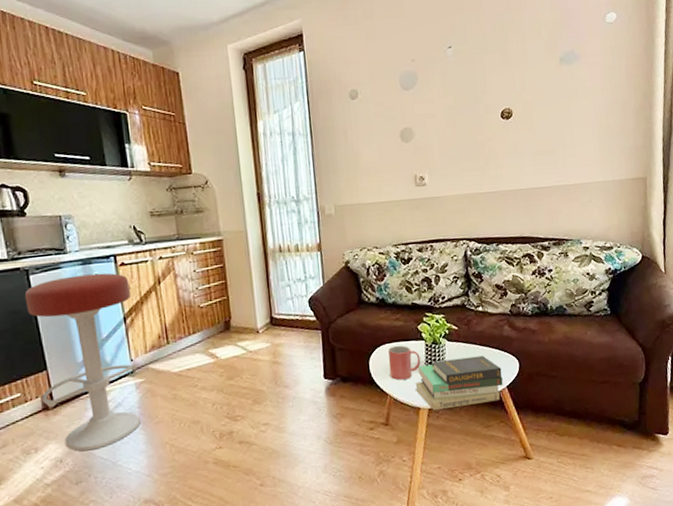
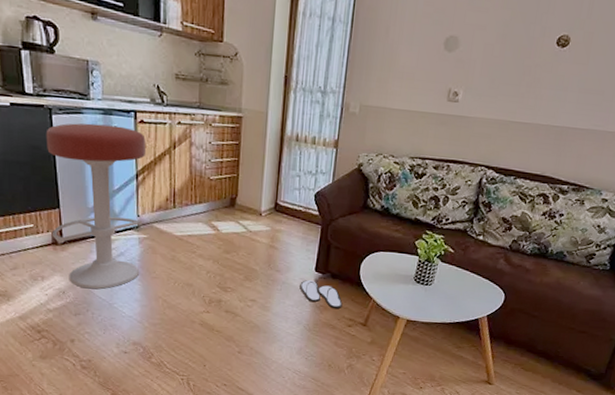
slippers: none [311,389,360,414] -> present [300,280,343,309]
mug: present [388,345,421,381] -> none [378,255,411,289]
books: present [415,355,503,411] -> none [399,278,487,327]

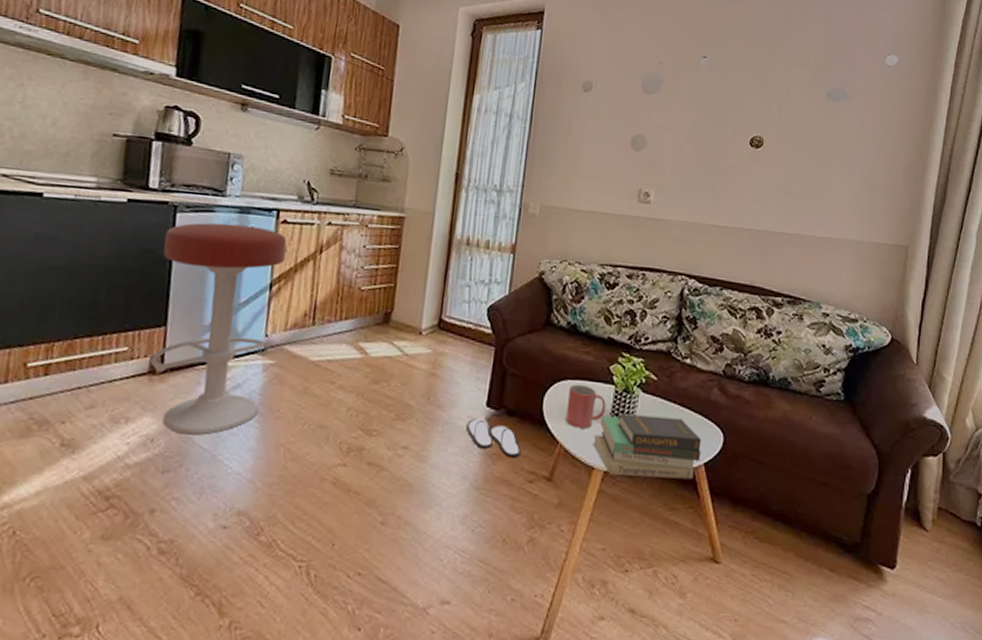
mug: none [378,255,411,289] -> present [565,384,606,429]
books: none [399,278,487,327] -> present [593,413,702,480]

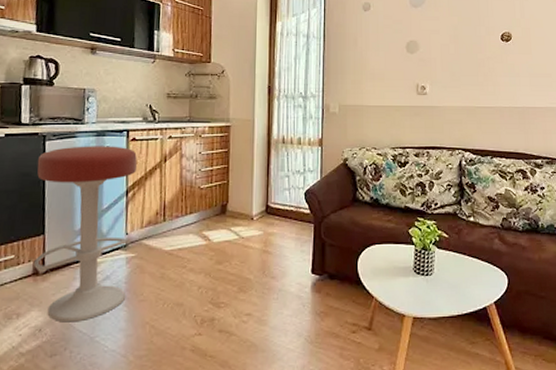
slippers: present [466,418,521,457] -> none [297,284,344,313]
mug: present [565,384,606,429] -> none [377,247,409,284]
books: present [593,413,702,480] -> none [402,267,491,320]

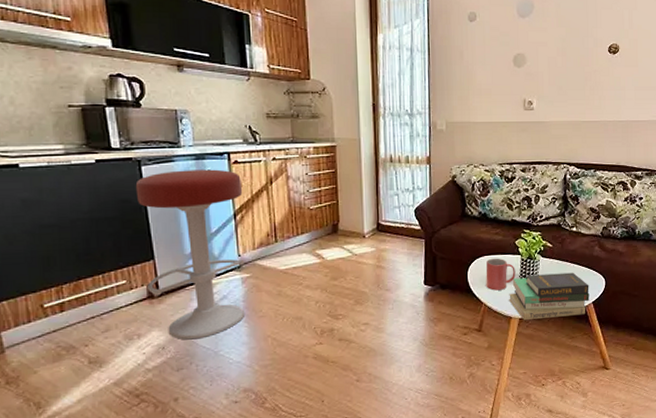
mug: none [377,247,409,284] -> present [485,258,516,291]
books: none [402,267,491,320] -> present [509,272,590,321]

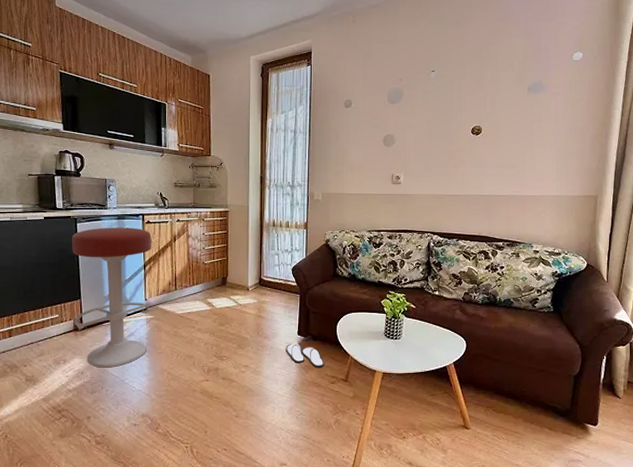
slippers: none [411,294,455,319] -> present [286,344,324,367]
mug: present [485,258,516,291] -> none [353,315,380,345]
books: present [509,272,590,321] -> none [374,333,451,375]

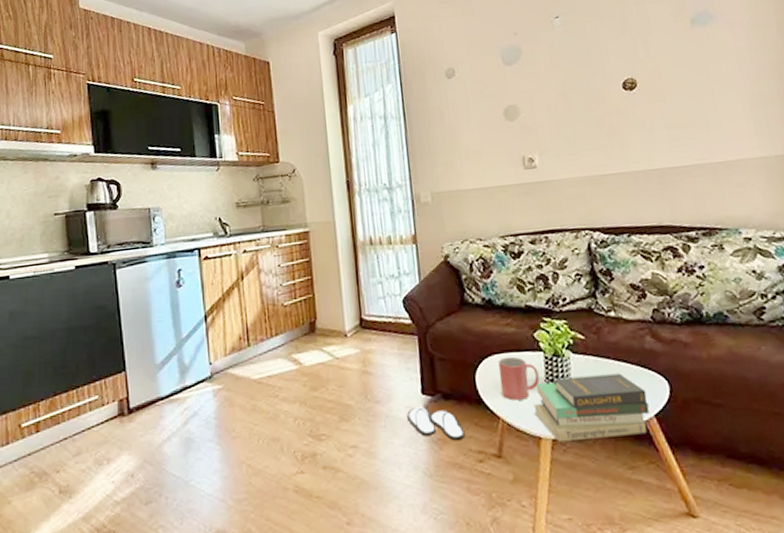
bar stool: present [71,227,152,368] -> none [110,267,216,466]
mug: none [353,315,380,345] -> present [498,356,540,401]
books: none [374,333,451,375] -> present [533,373,650,443]

